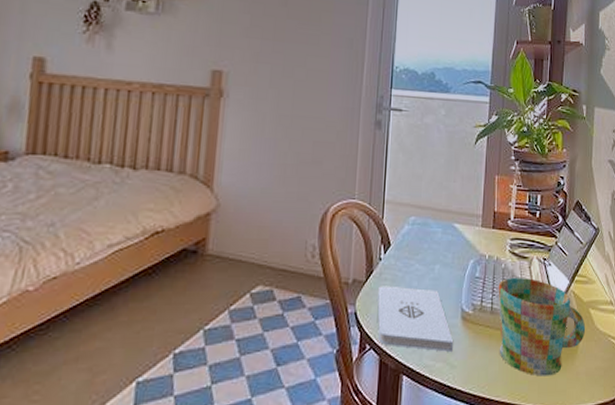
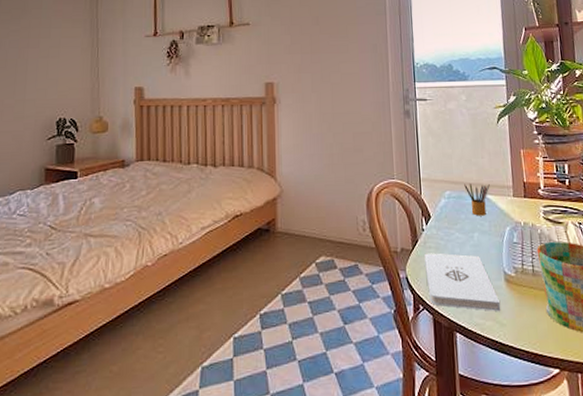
pencil box: none [431,209,459,246] -> present [464,184,490,216]

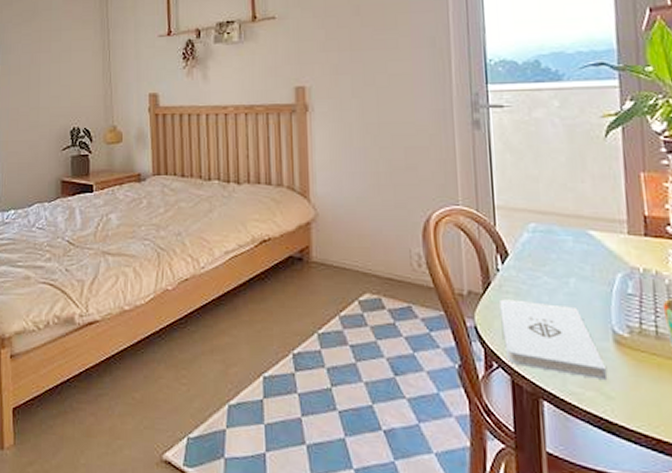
pencil box: present [464,184,490,216] -> none [556,215,594,257]

